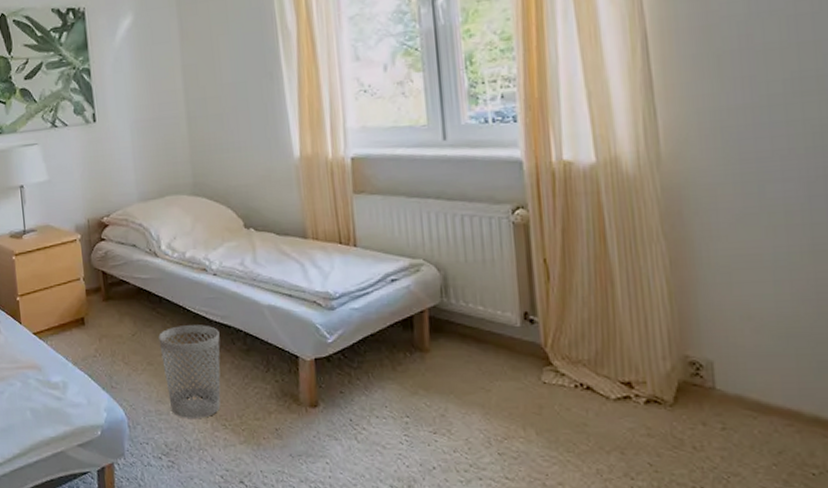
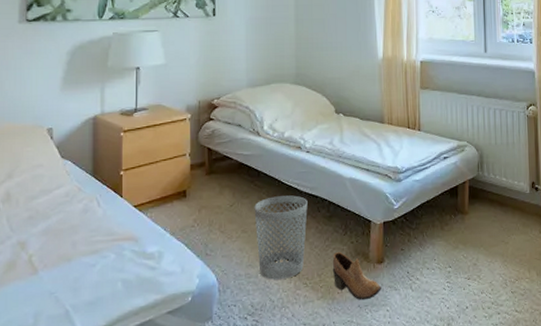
shoe: none [254,392,318,449] -> present [332,252,381,301]

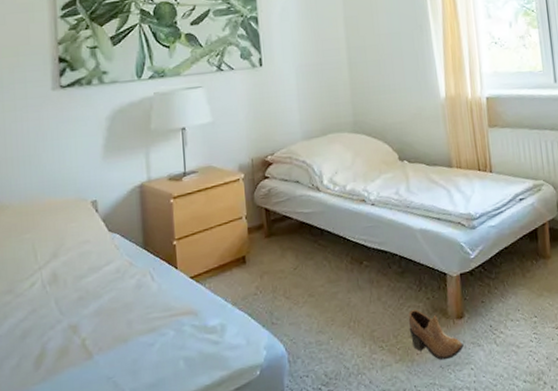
wastebasket: present [254,195,308,280] -> none [319,252,378,345]

